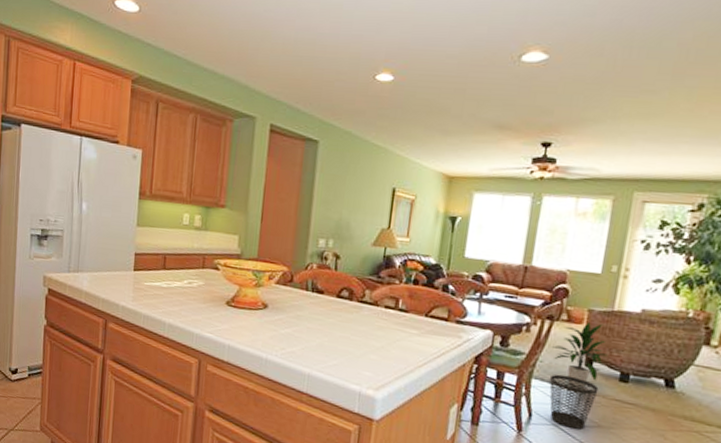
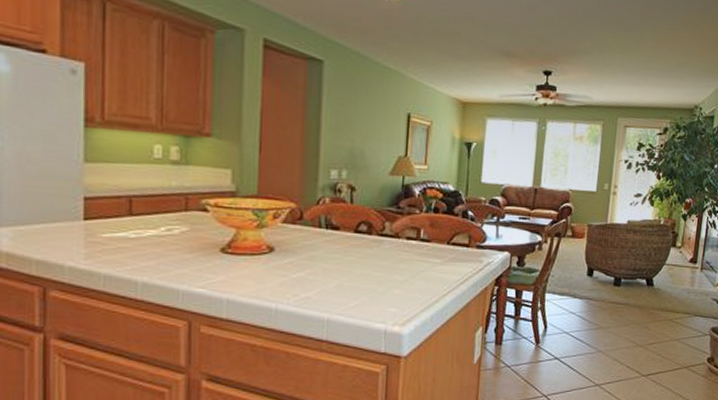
wastebasket: present [549,374,599,429] -> none [559,286,599,333]
indoor plant: present [551,323,608,387] -> none [559,236,604,294]

